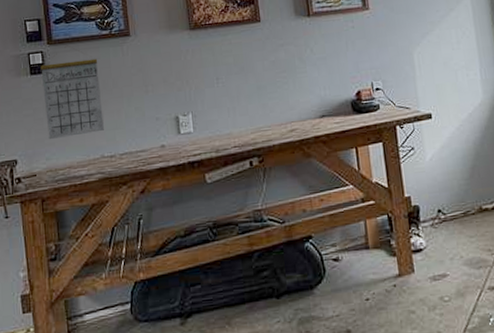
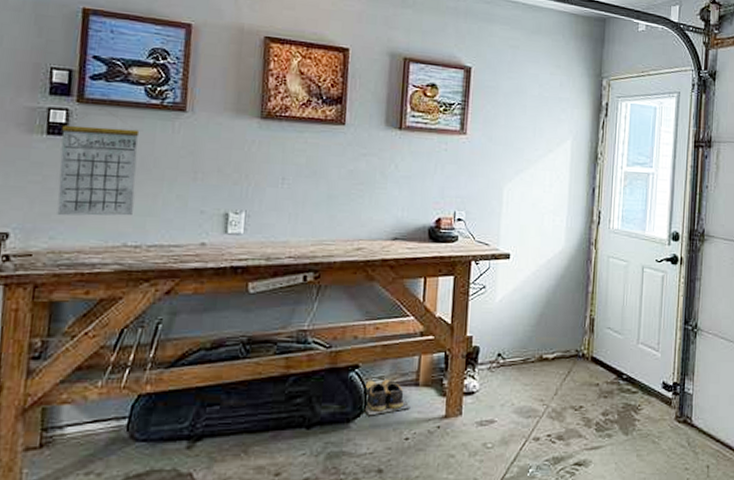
shoes: none [319,245,365,282] -> present [363,379,411,416]

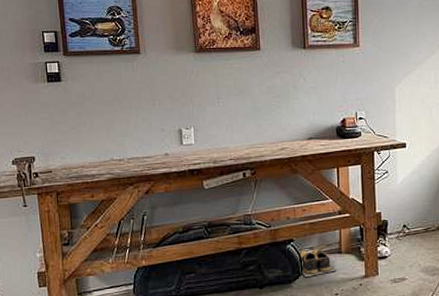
calendar: present [57,107,140,216] -> none [57,57,114,142]

